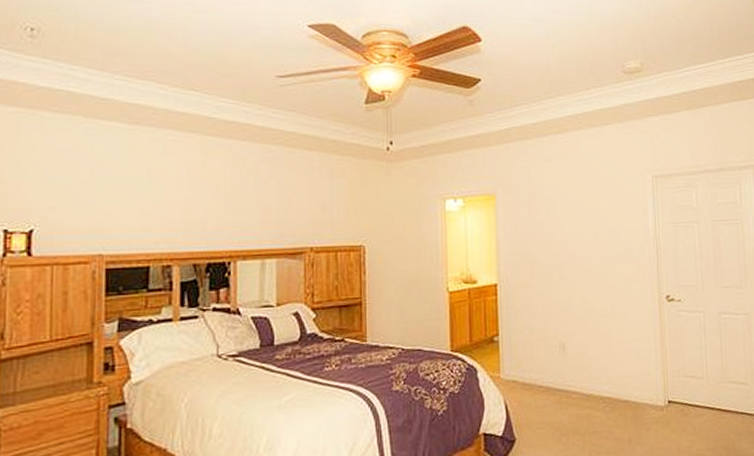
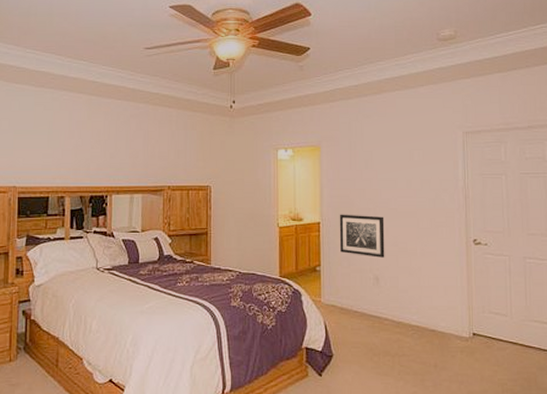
wall art: none [519,273,572,322] -> present [339,214,385,258]

